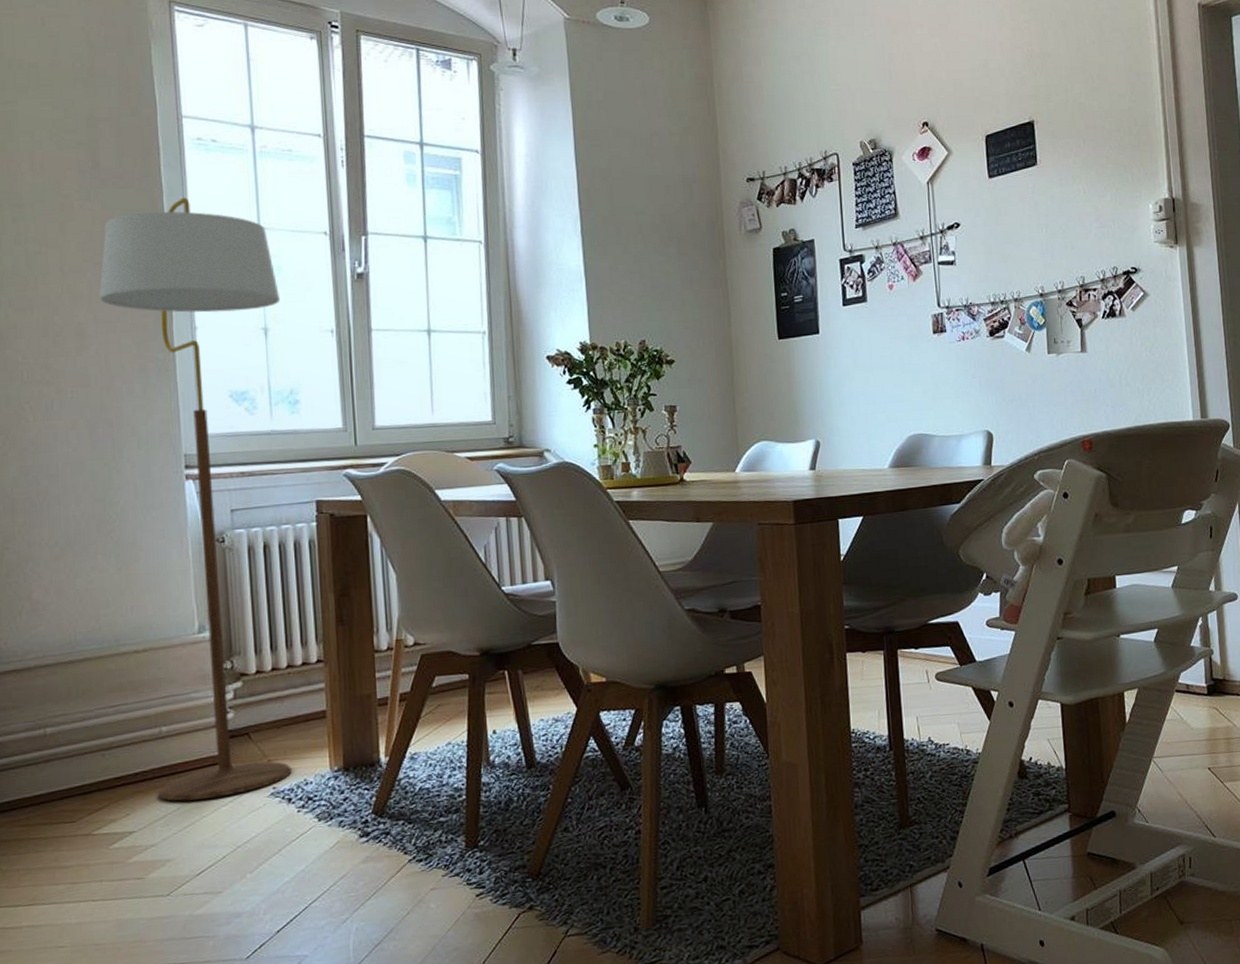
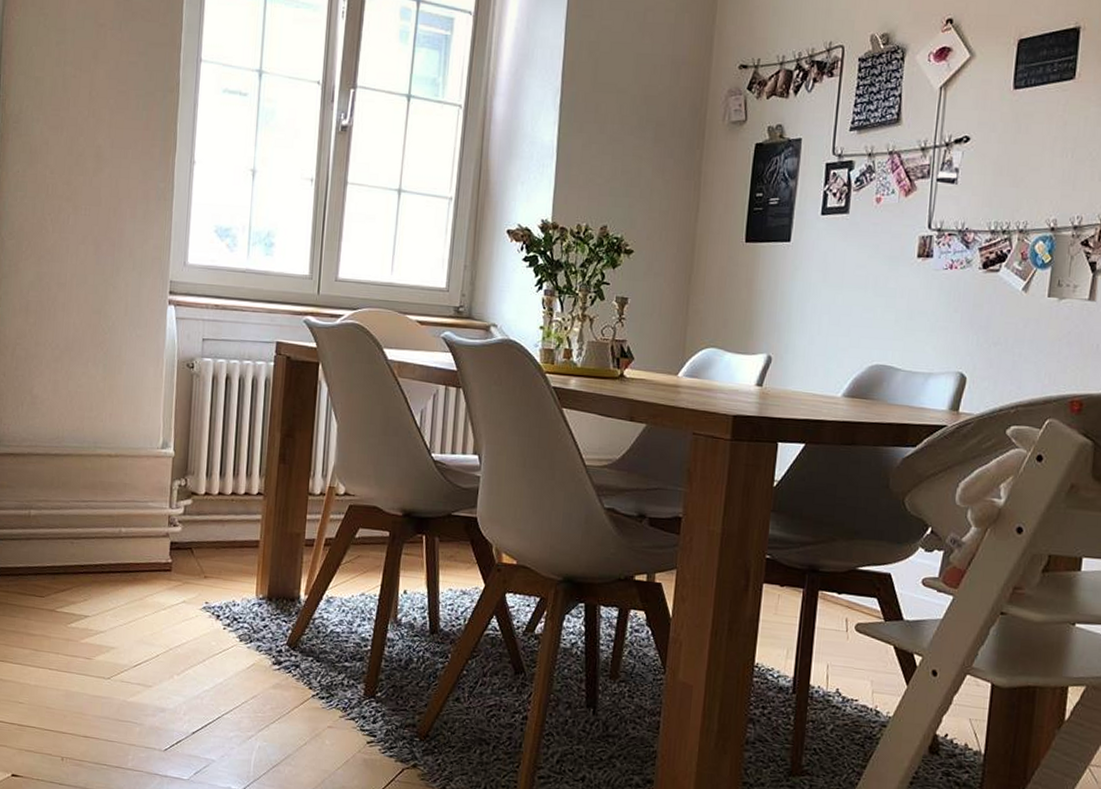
floor lamp: present [98,197,292,801] -> none [111,35,271,602]

